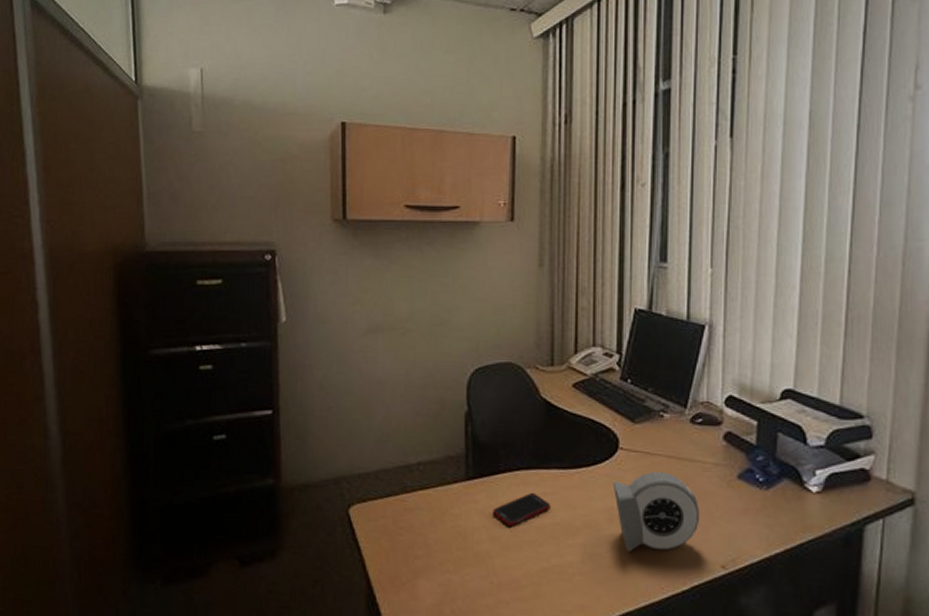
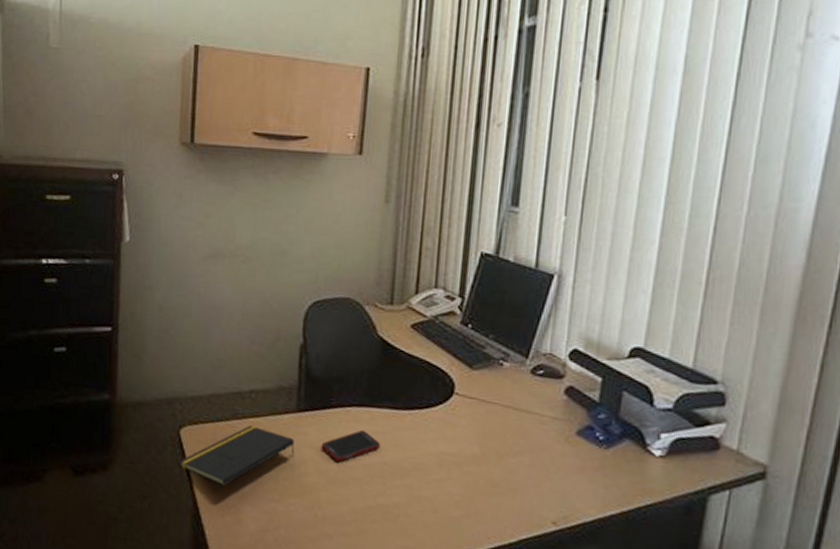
notepad: none [350,498,467,563] -> present [179,425,295,487]
alarm clock: present [612,471,700,553] -> none [445,420,534,501]

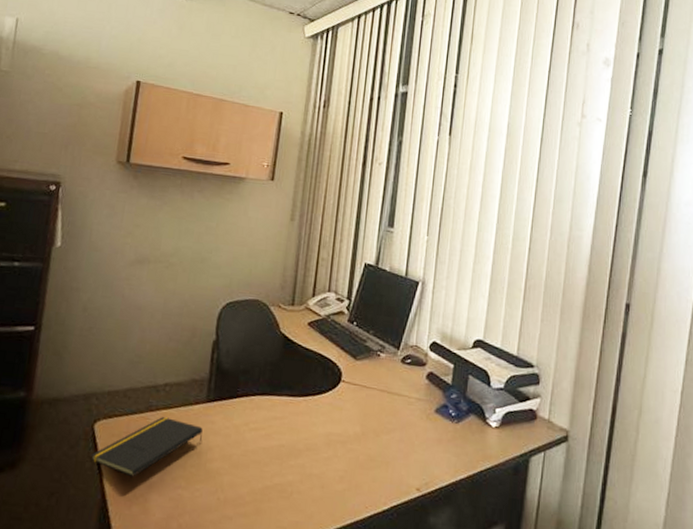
cell phone: present [321,429,380,463] -> none [226,416,279,447]

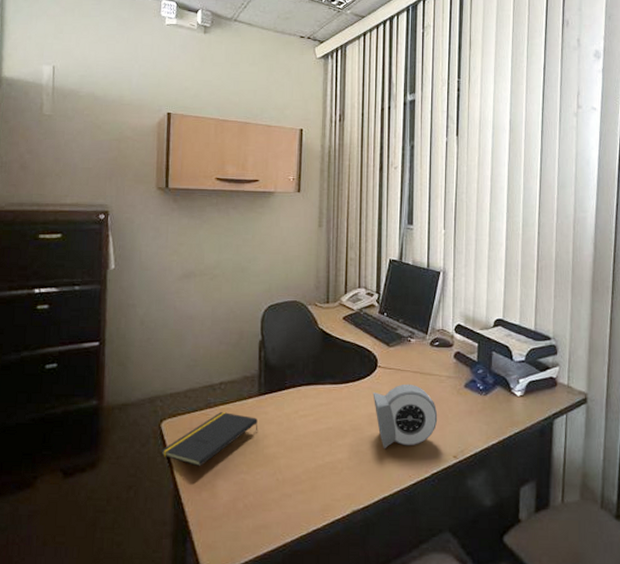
alarm clock: none [333,403,403,475] -> present [373,384,438,449]

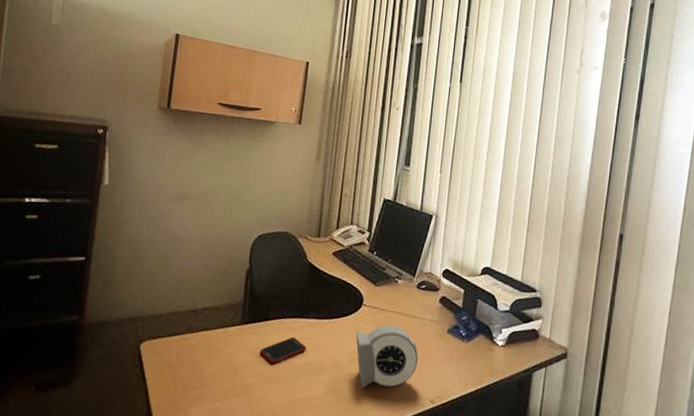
notepad: present [161,412,258,467] -> none [137,338,238,392]
cell phone: none [279,403,325,433] -> present [259,336,306,365]

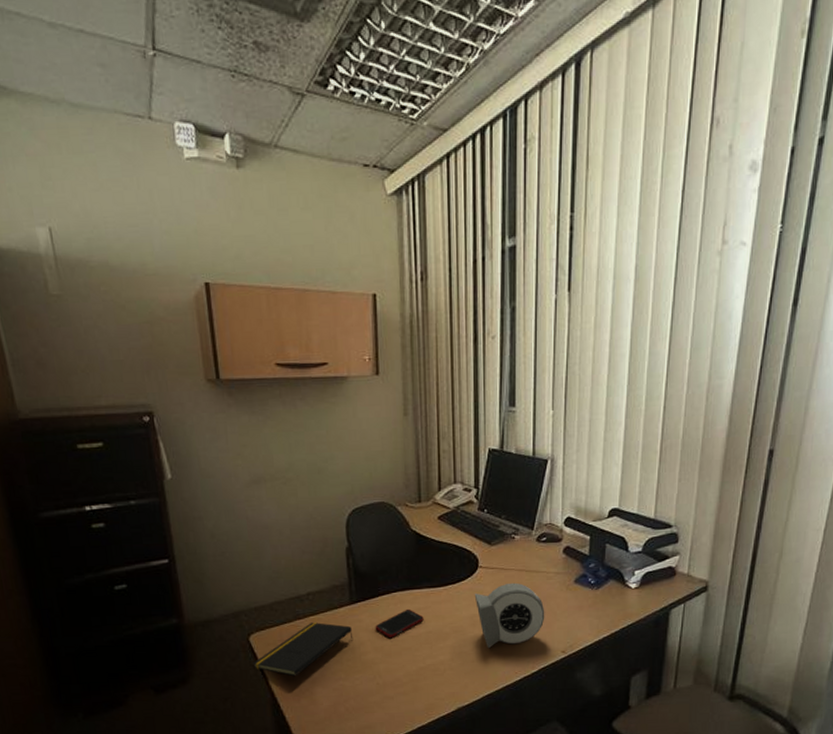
notepad: none [137,338,238,392] -> present [253,622,354,677]

